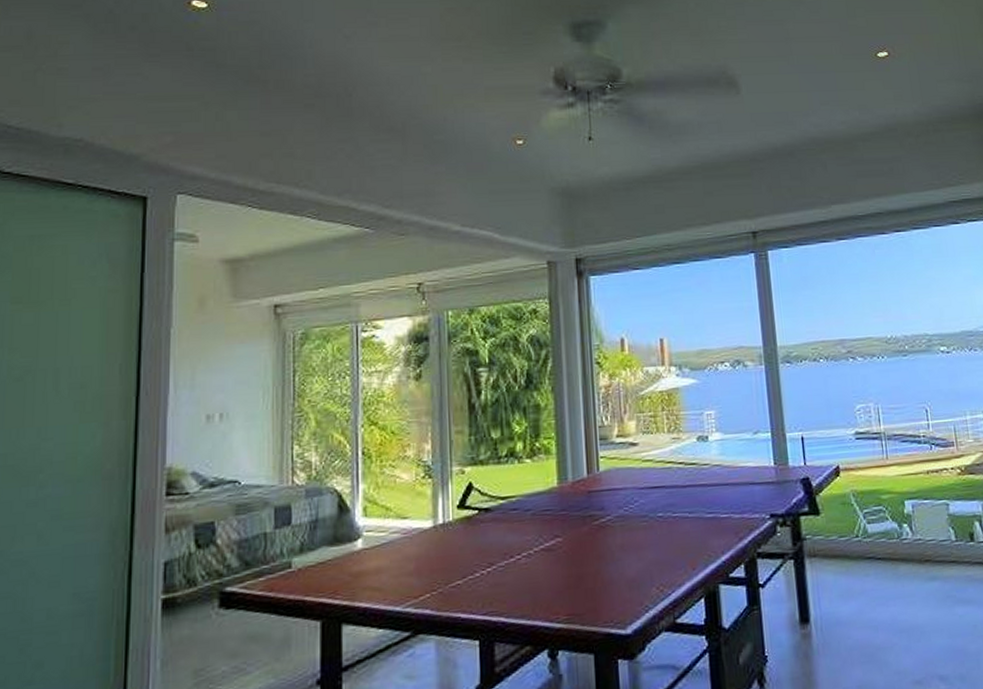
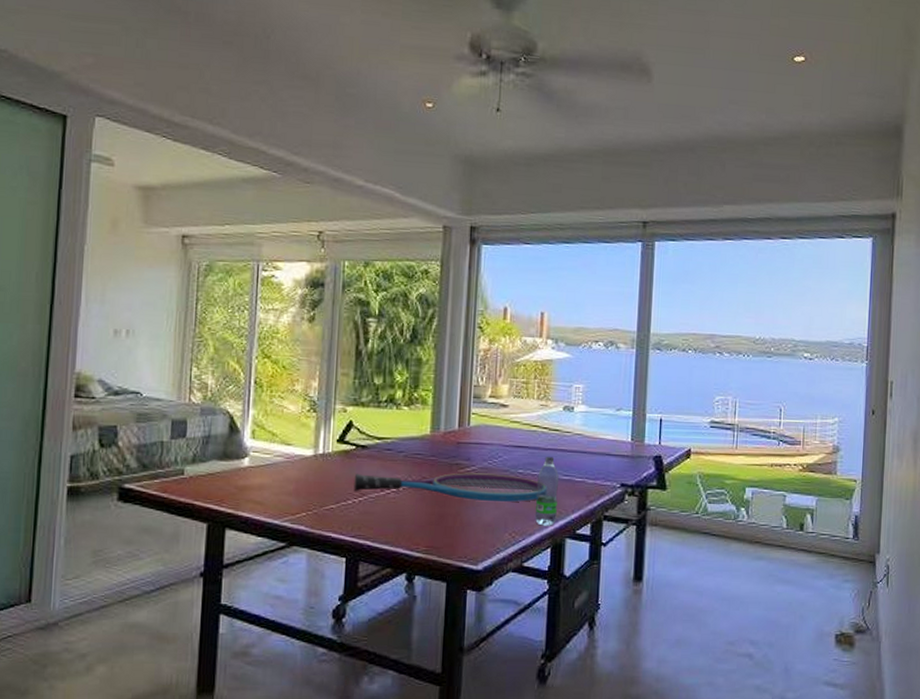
tennis racket: none [480,521,683,562] -> present [354,473,539,503]
bottle: none [679,494,706,574] -> present [535,457,559,526]

